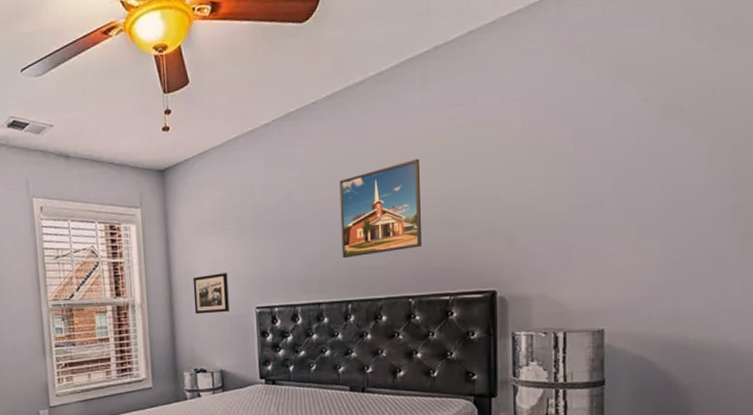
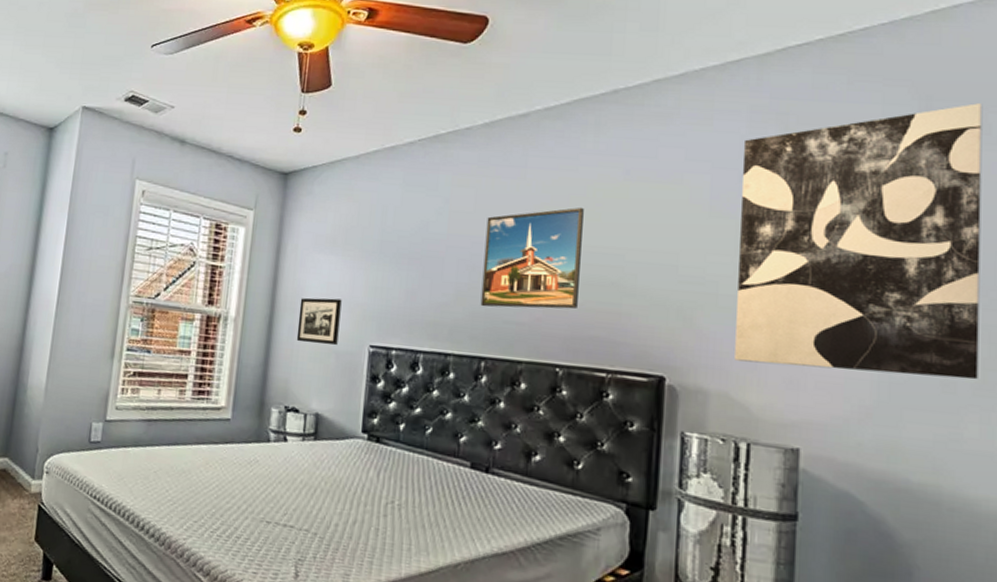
wall art: none [547,9,745,267] -> present [735,103,983,380]

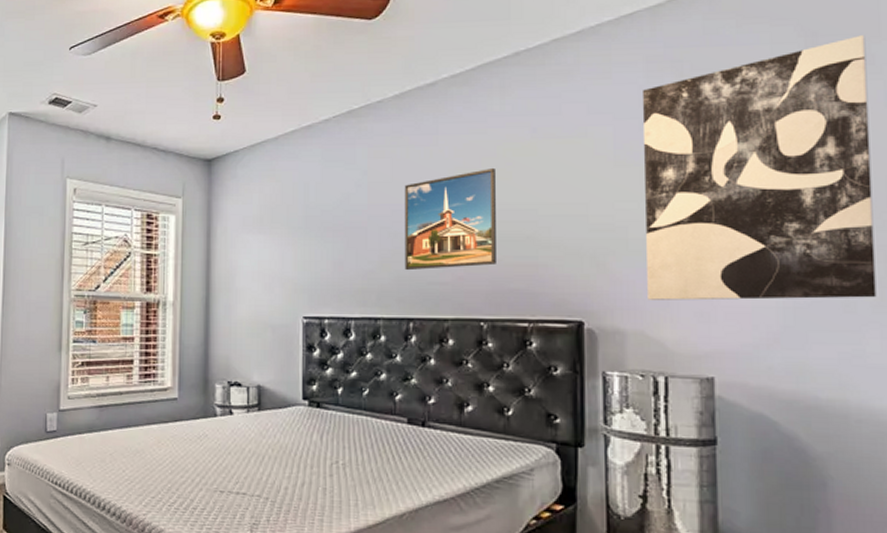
picture frame: present [296,297,342,346] -> none [233,275,273,320]

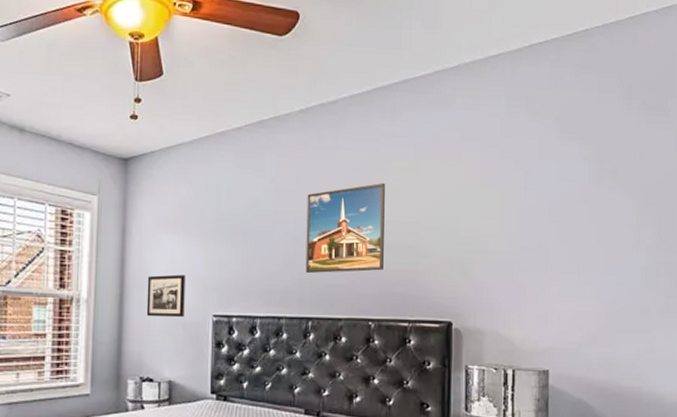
picture frame: none [233,275,273,320] -> present [146,274,185,318]
wall art: present [641,35,877,301] -> none [502,91,664,306]

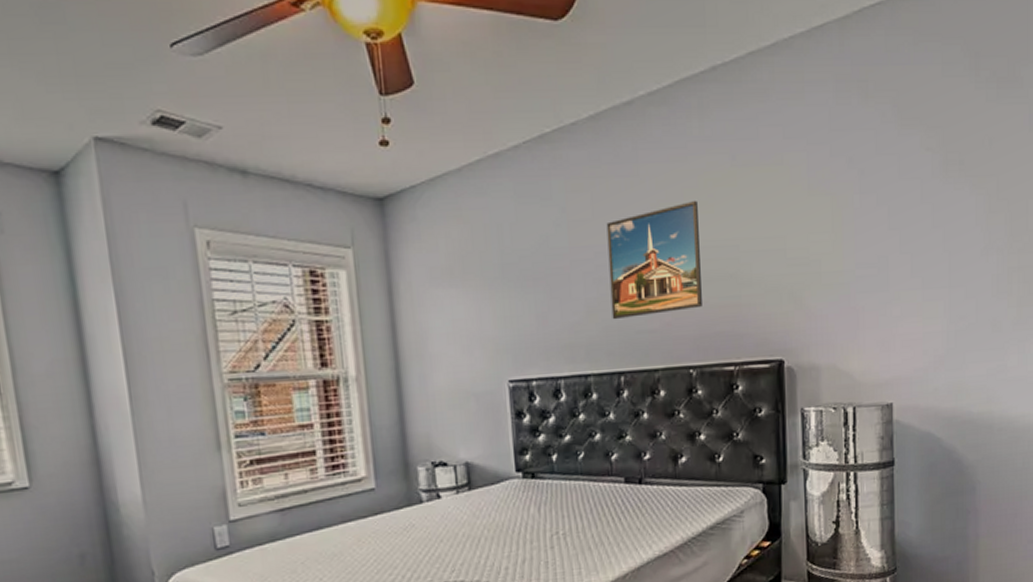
picture frame: present [146,274,185,318] -> none [426,336,475,391]

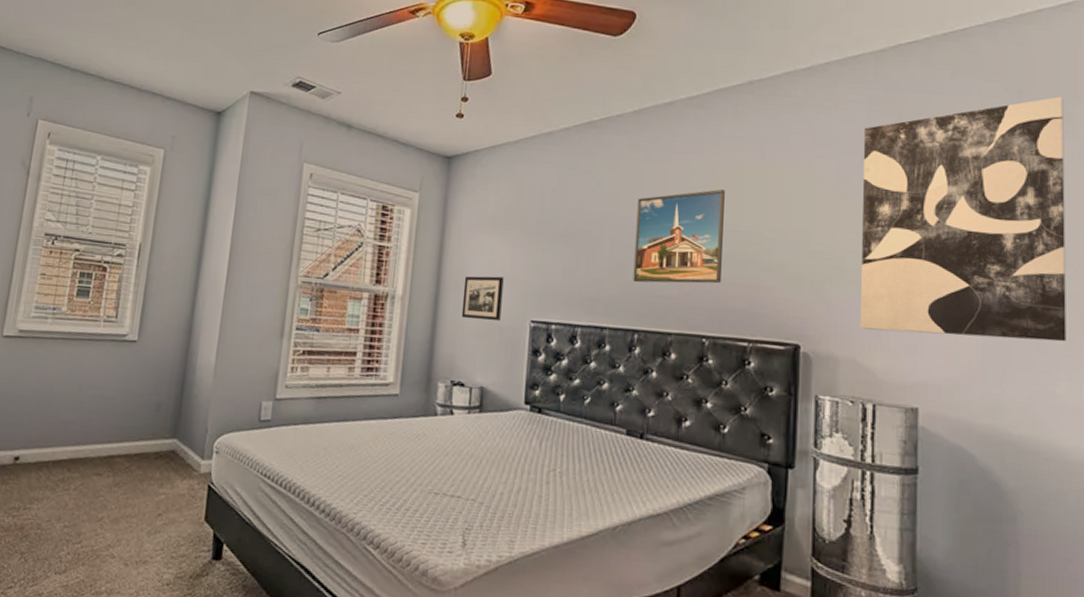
picture frame: none [426,336,475,391] -> present [461,276,504,322]
wall art: none [832,57,1017,333] -> present [860,96,1066,342]

